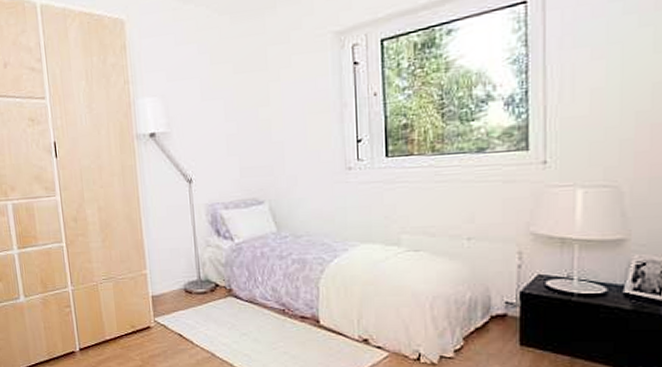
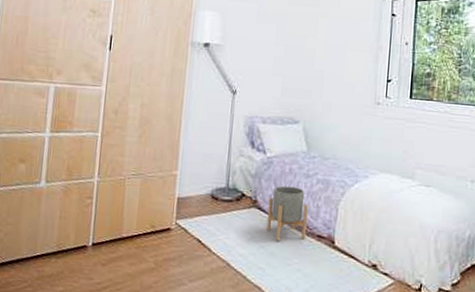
planter: none [244,270,289,327] -> present [266,185,308,241]

